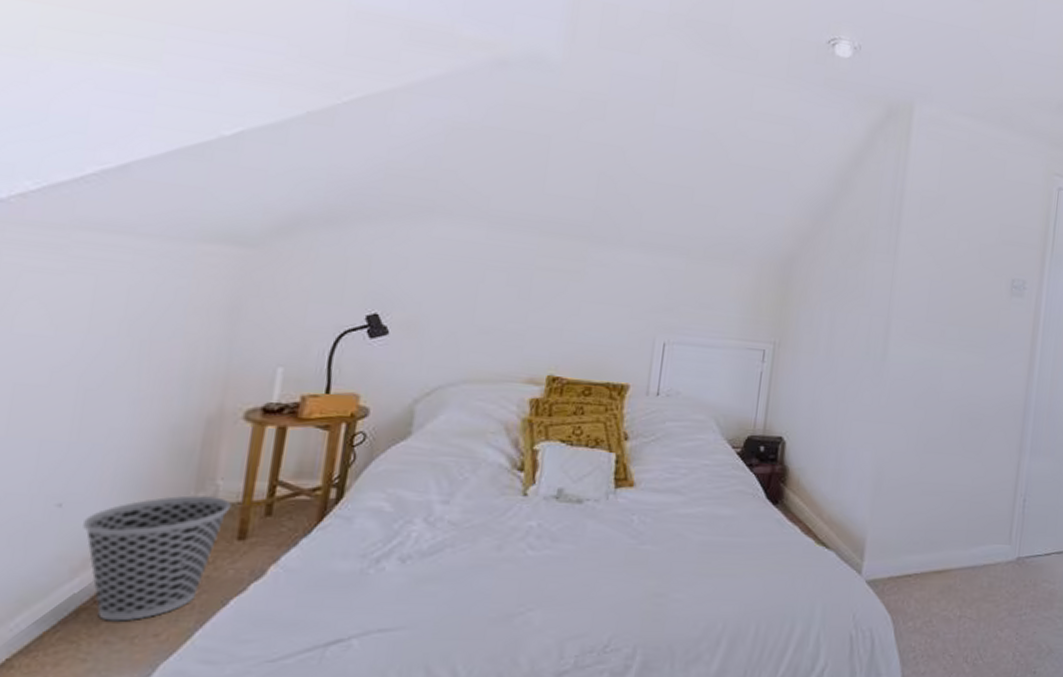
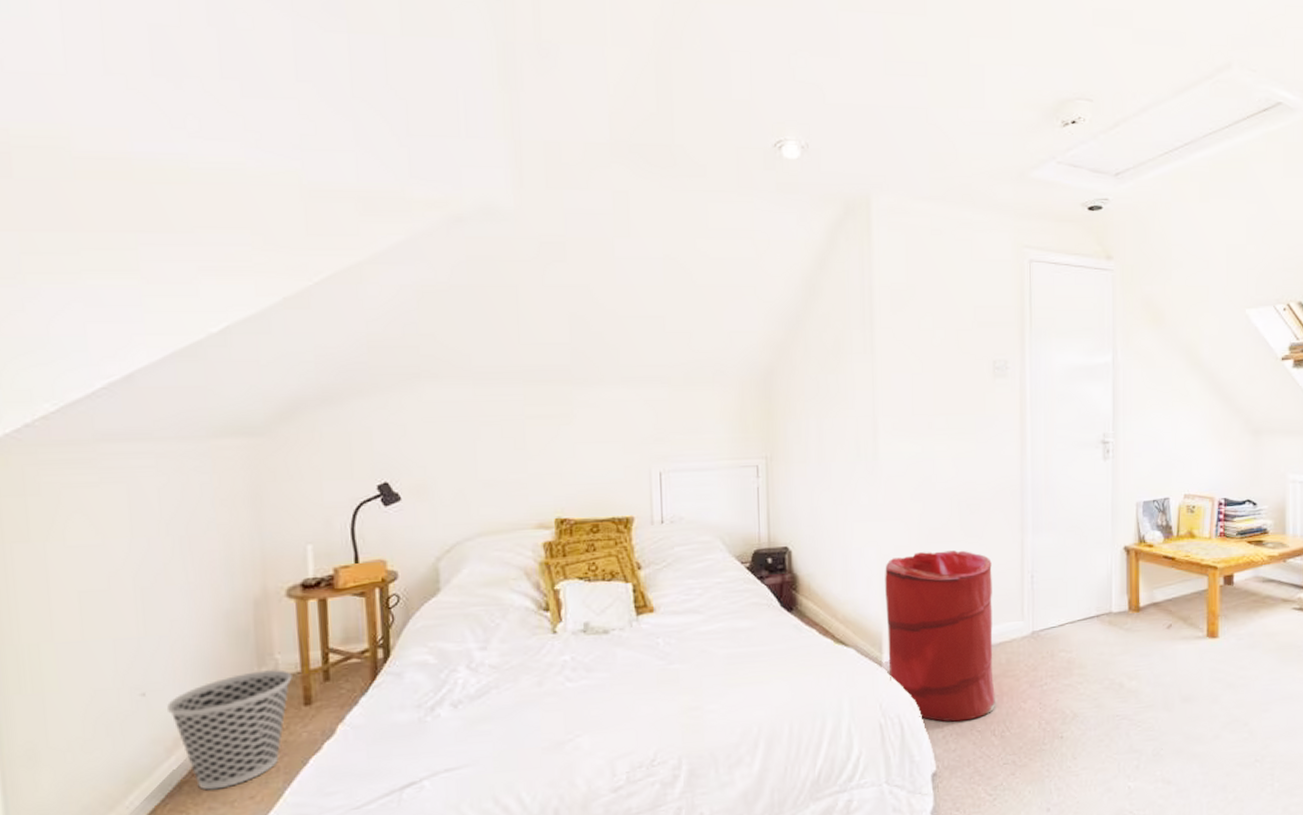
laundry hamper: none [867,460,986,643] -> present [885,550,995,722]

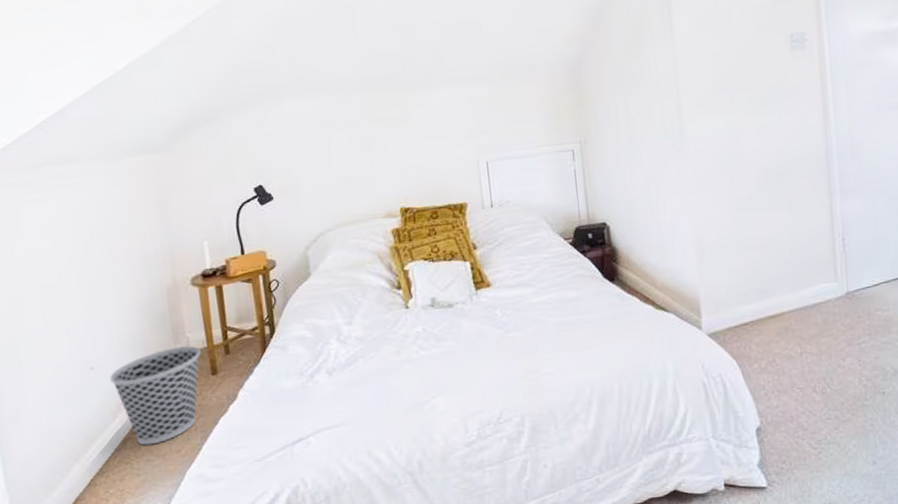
laundry hamper: present [885,550,995,722] -> none [698,217,814,380]

